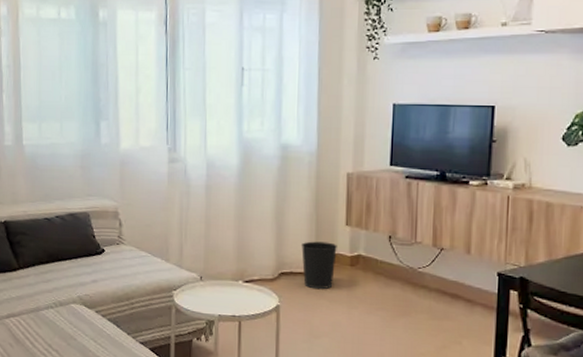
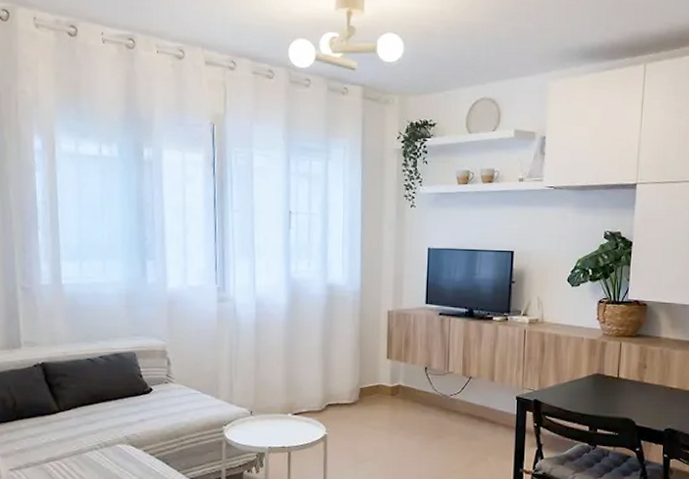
wastebasket: present [301,241,337,290] -> none [347,374,379,419]

